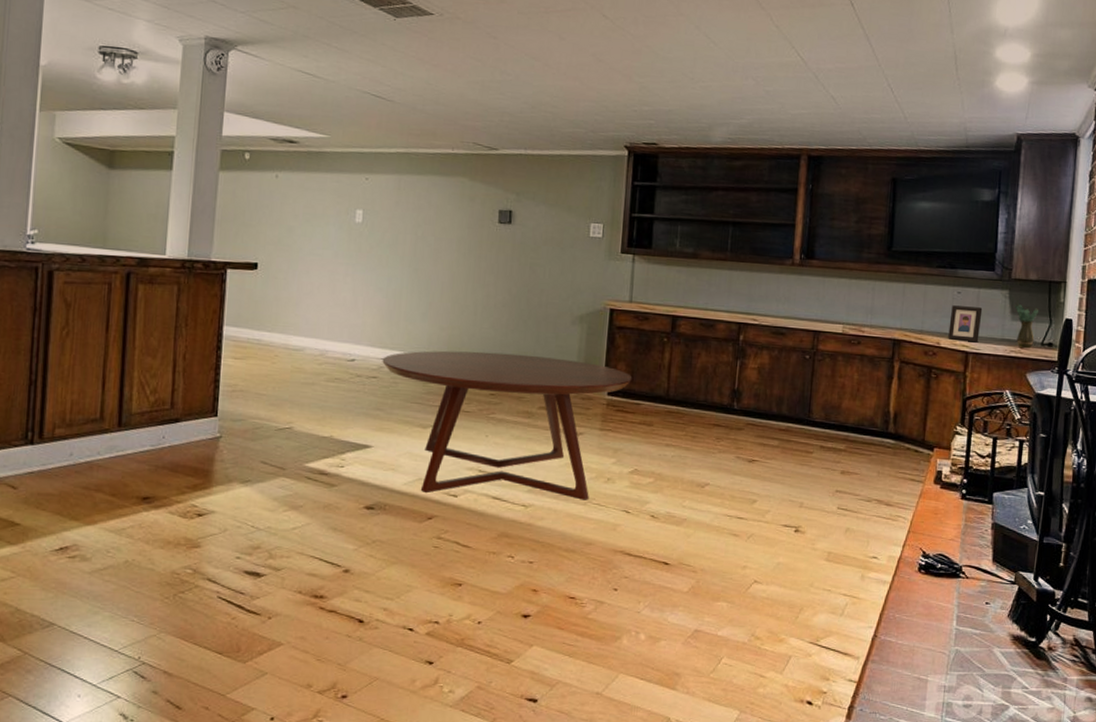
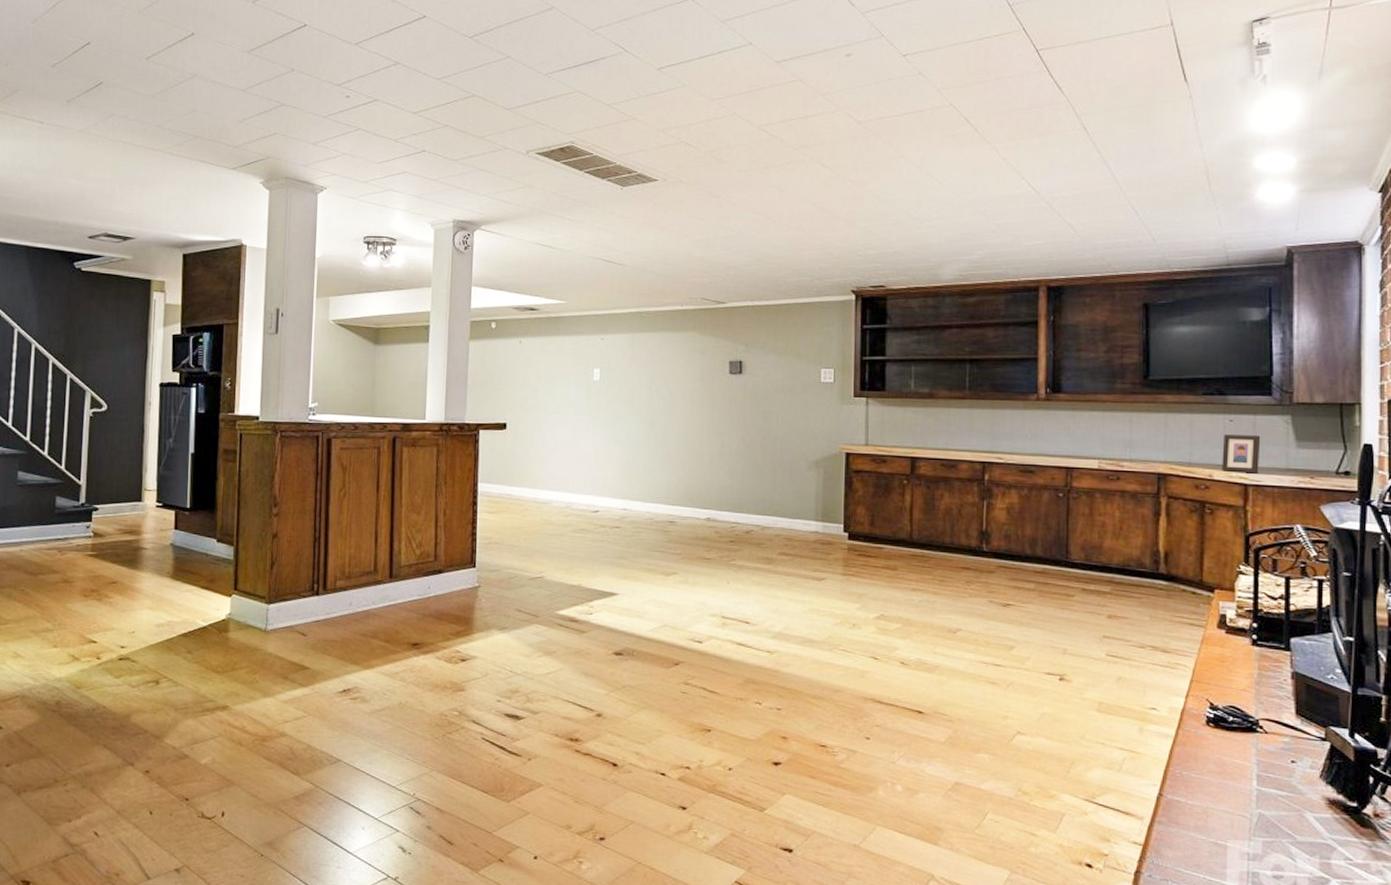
coffee table: present [382,350,633,500] -> none [624,499,873,646]
vase: present [1015,303,1039,349] -> none [1300,429,1330,479]

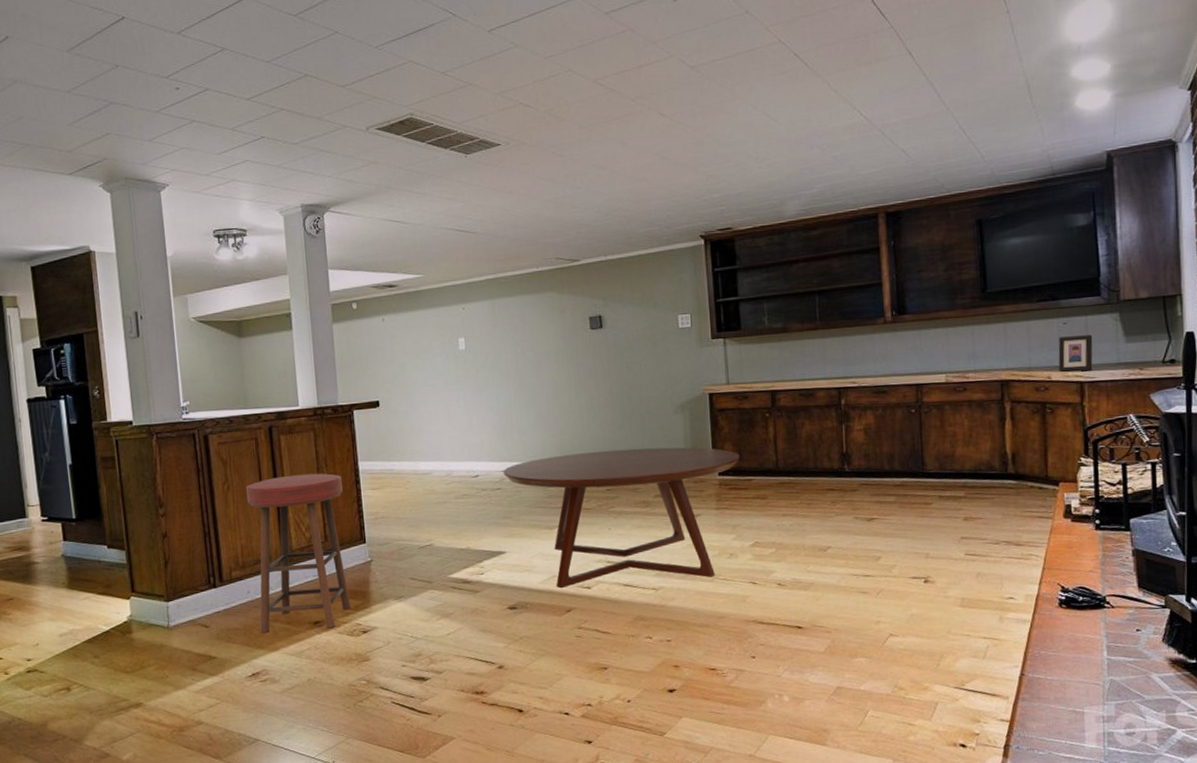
bar stool: none [357,488,459,652] -> present [246,473,350,633]
coffee table: none [624,499,873,646] -> present [503,447,741,588]

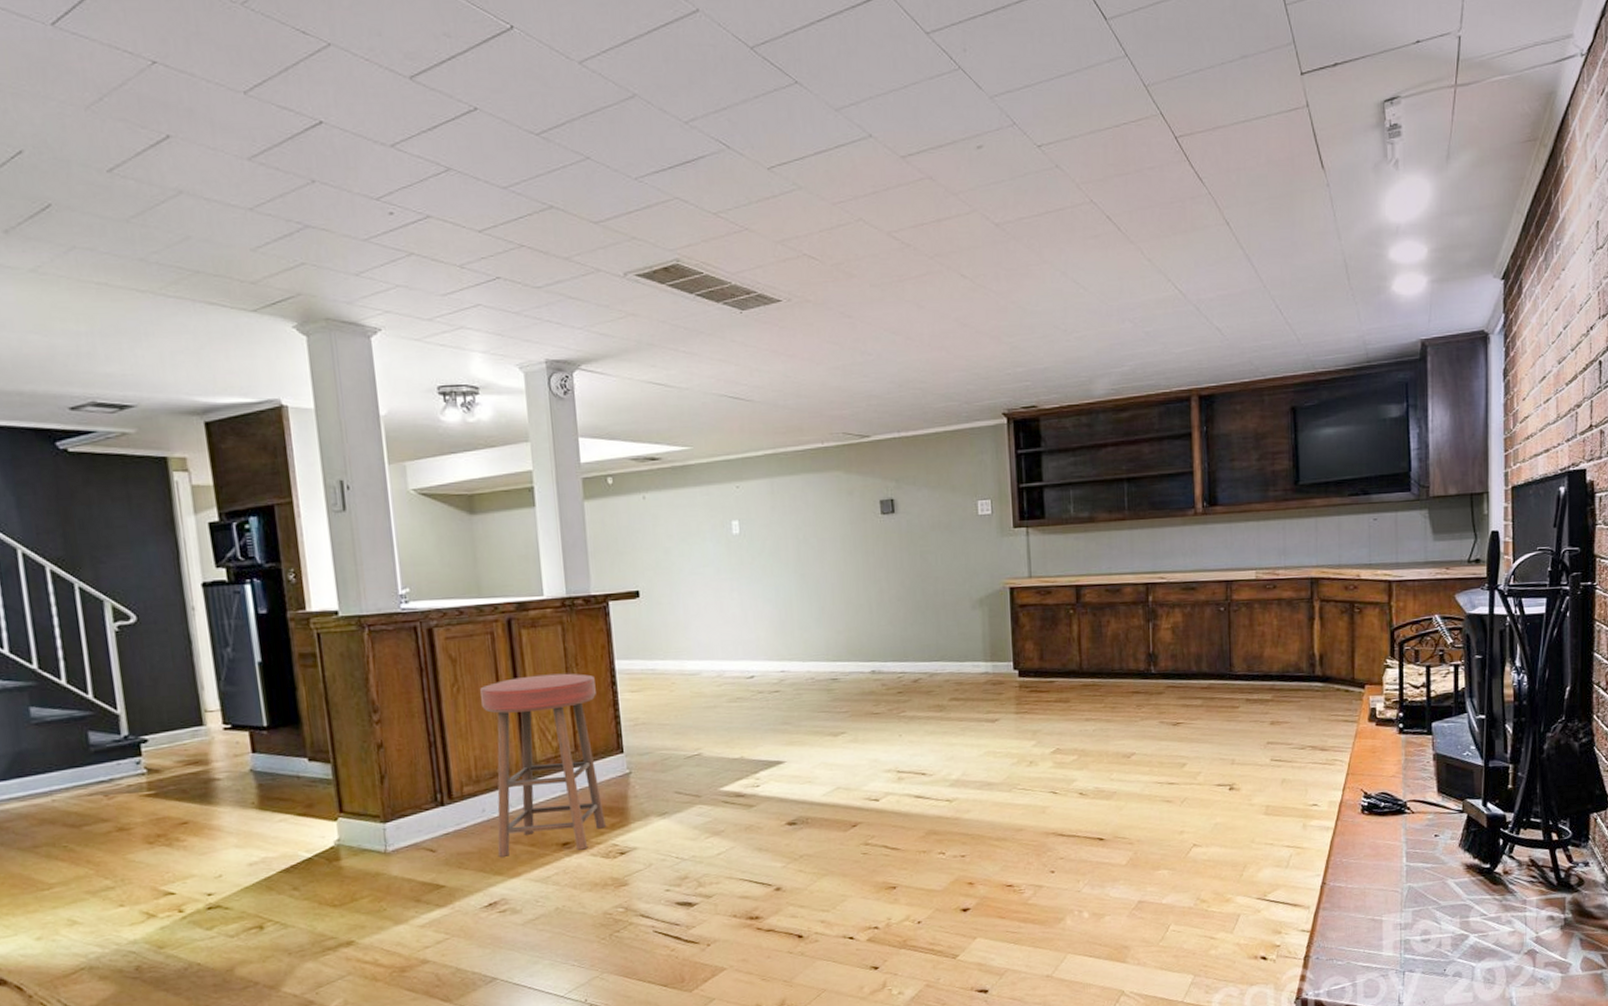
coffee table: present [503,447,741,588] -> none [782,646,1042,801]
picture frame: present [1058,335,1093,373] -> none [1368,532,1402,571]

